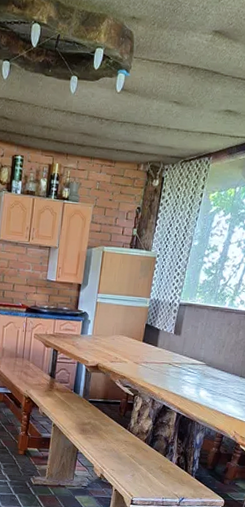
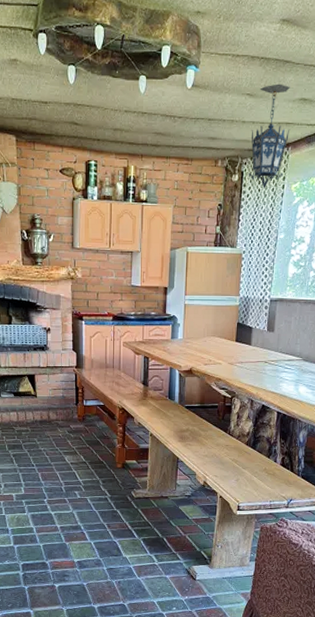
hanging lantern: none [168,93,217,196] -> present [248,83,290,189]

